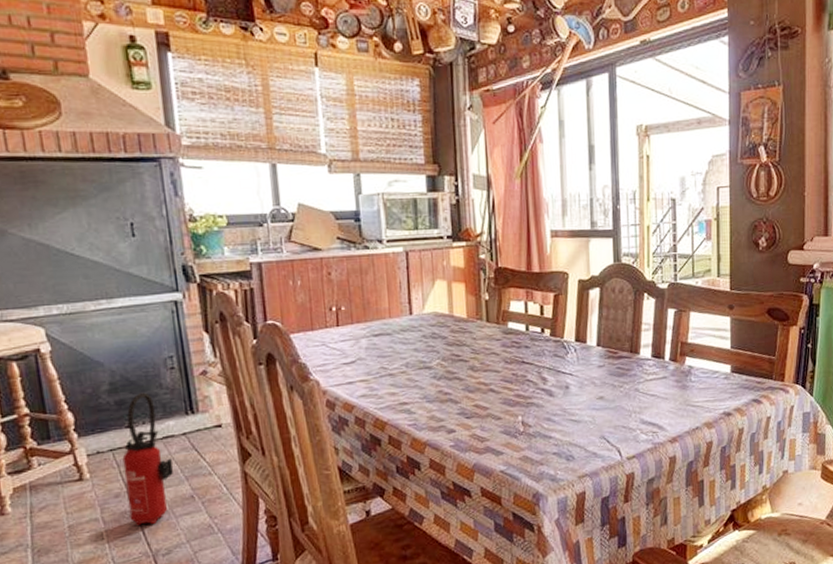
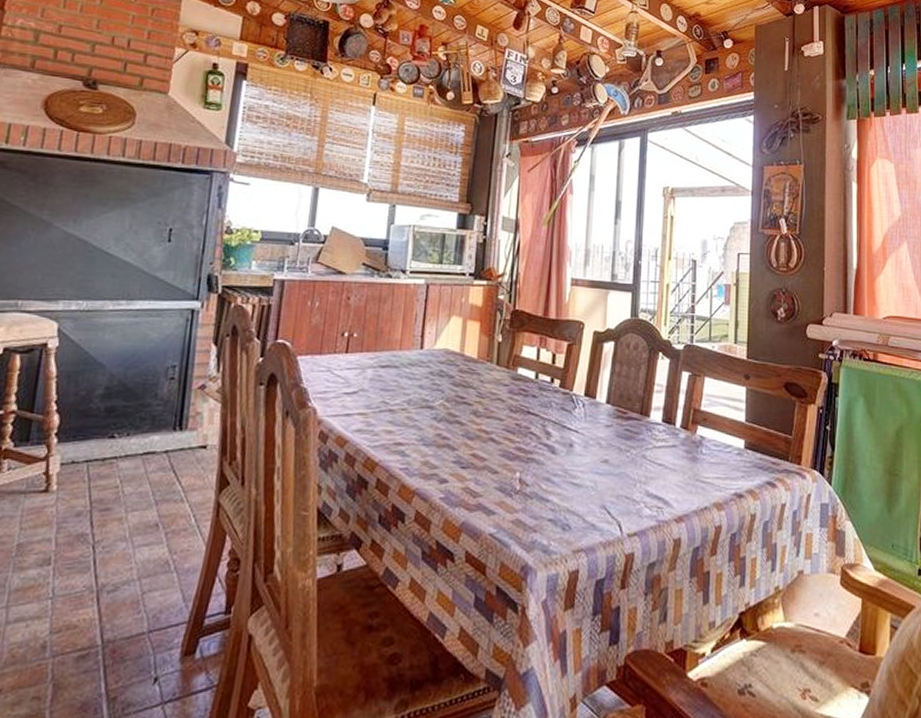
fire extinguisher: present [122,392,174,525] -> none [85,401,147,554]

